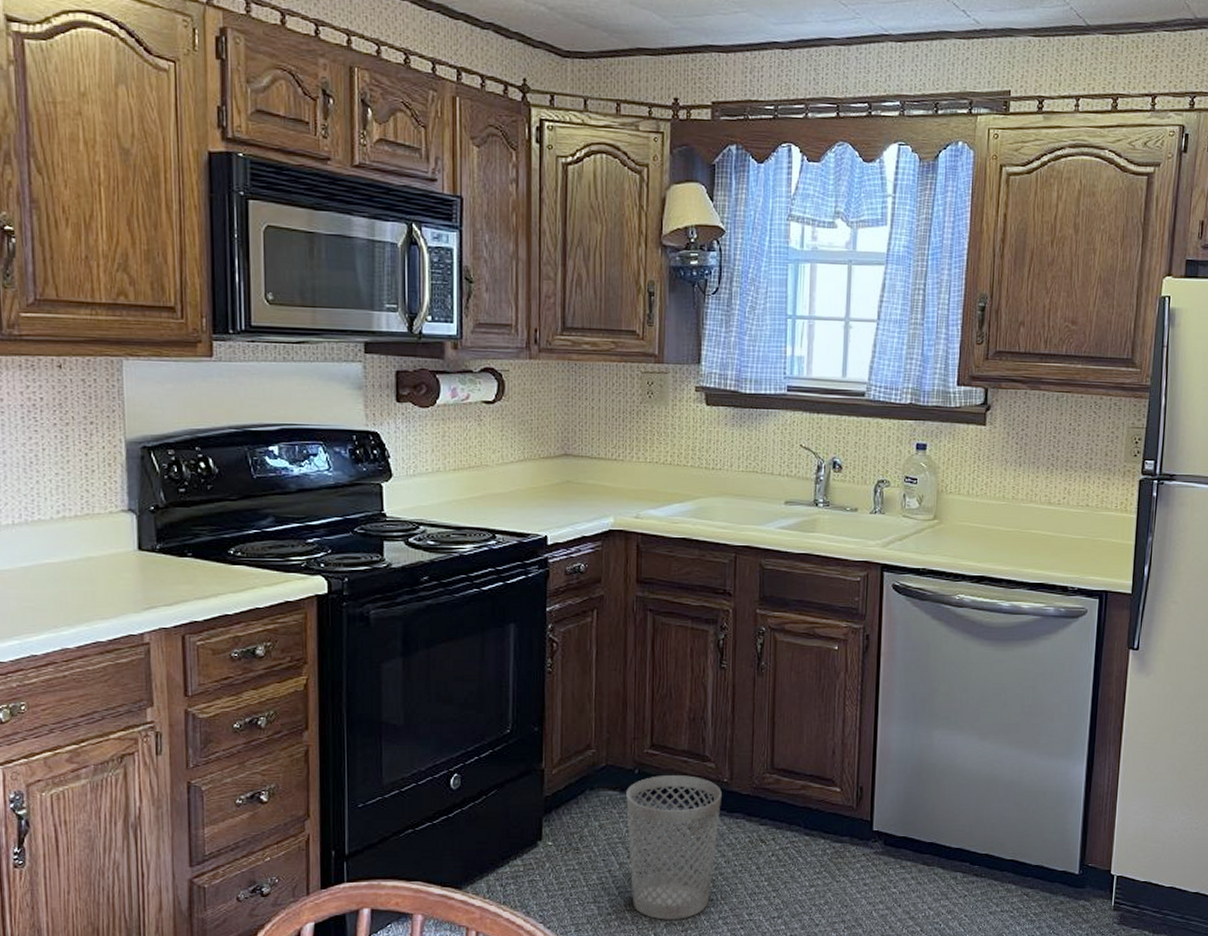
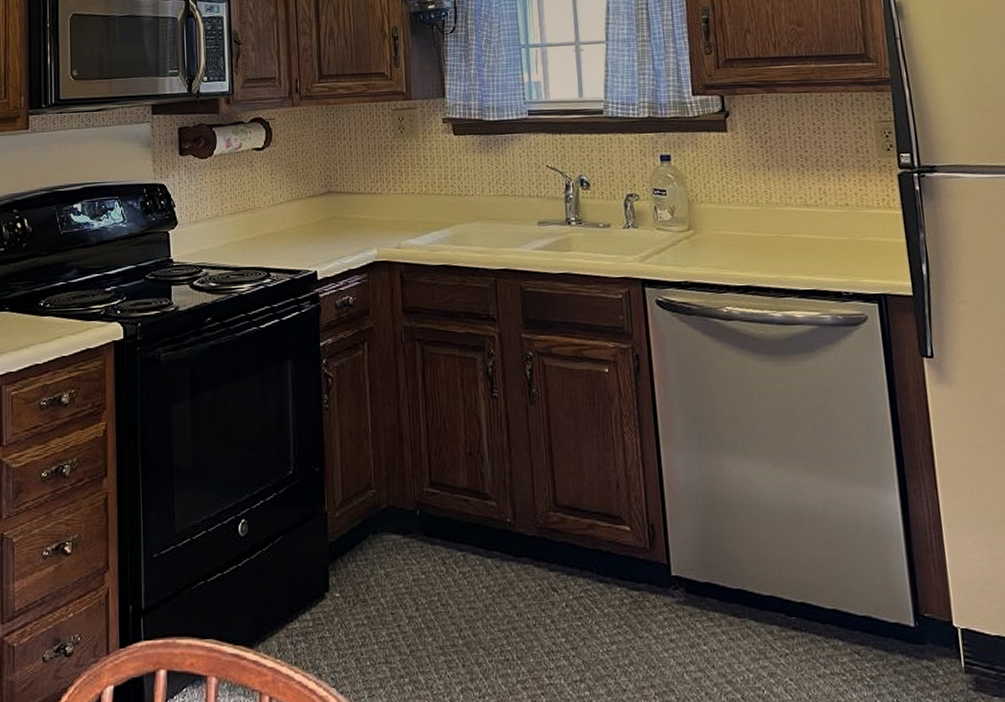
wastebasket: present [626,775,722,920] -> none [409,516,507,684]

